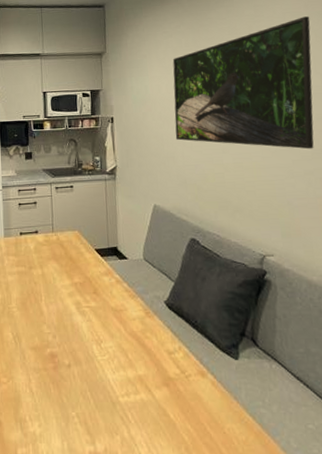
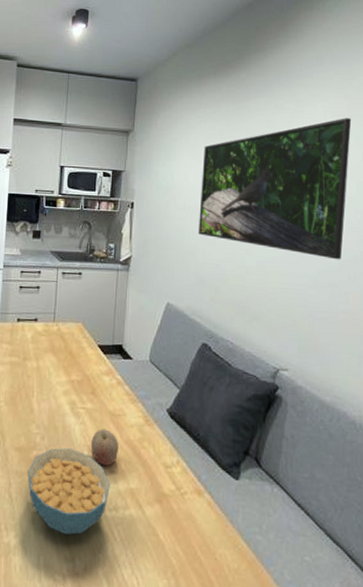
cereal bowl: none [44,344,120,422] -> present [27,448,110,535]
fruit: none [98,324,125,356] -> present [90,429,119,466]

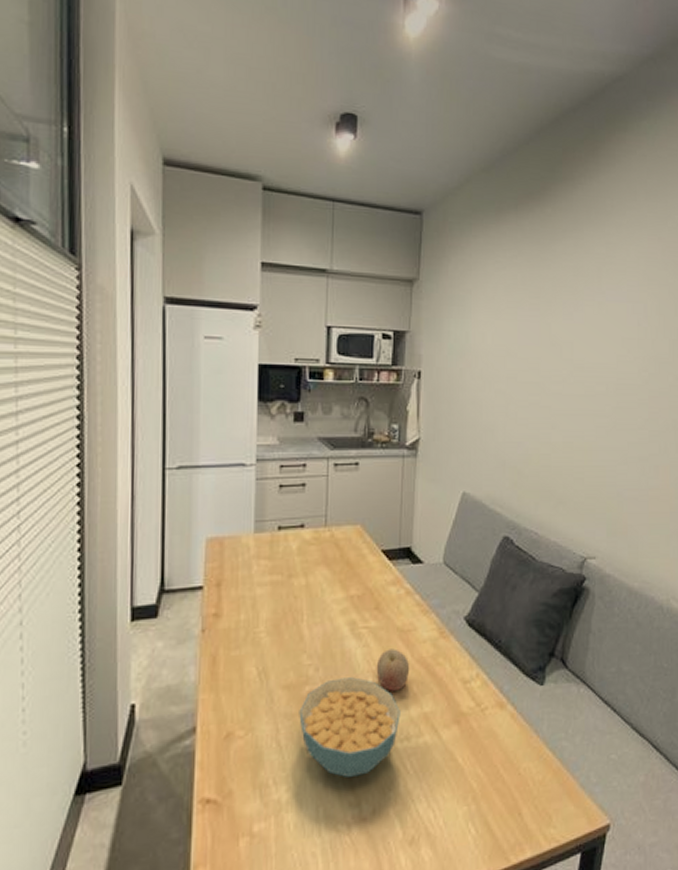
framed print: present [198,118,352,260] -> none [497,265,666,430]

